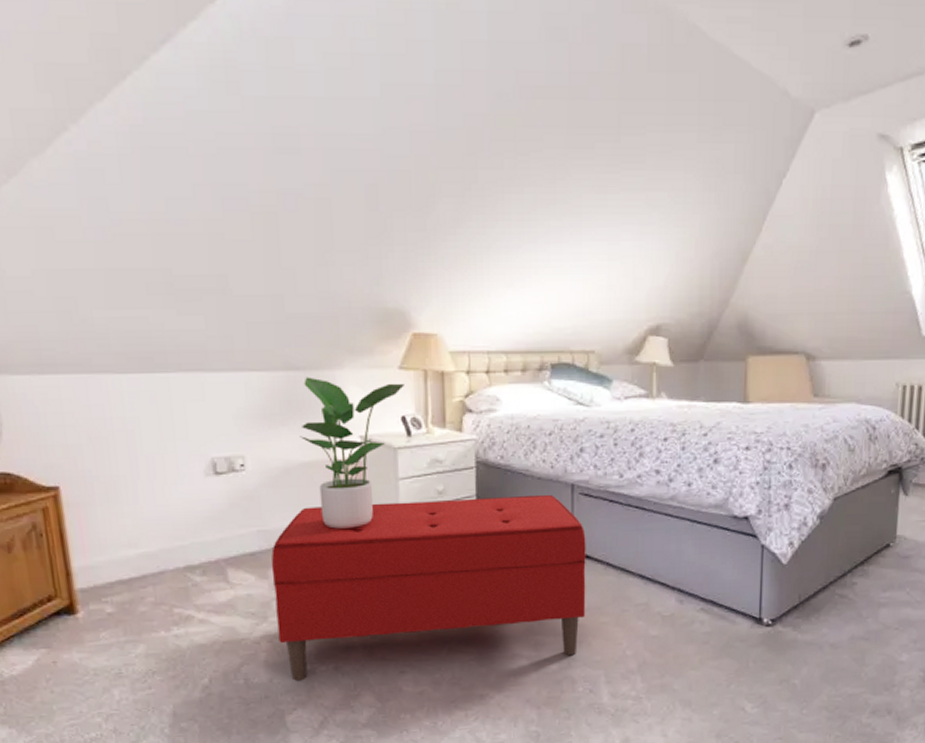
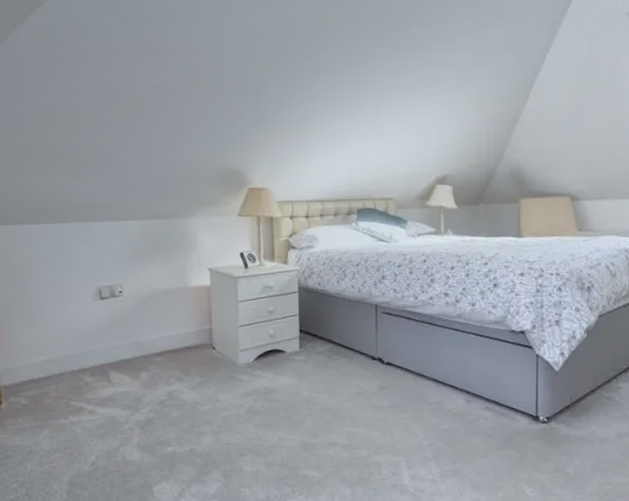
bench: present [271,495,586,681] -> none [142,314,389,460]
potted plant: present [299,377,404,529] -> none [163,223,242,341]

